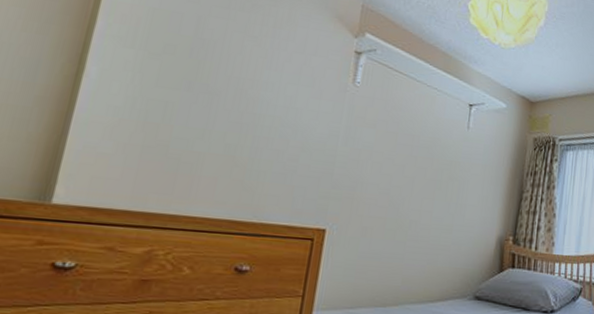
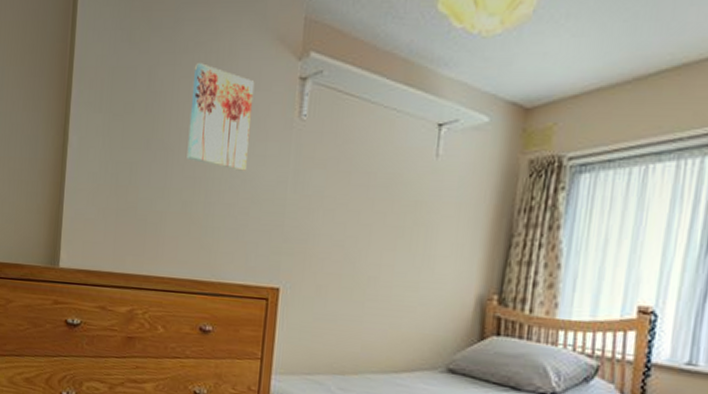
wall art: none [234,22,312,124] -> present [186,63,255,172]

